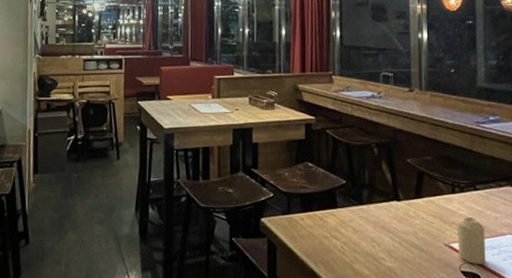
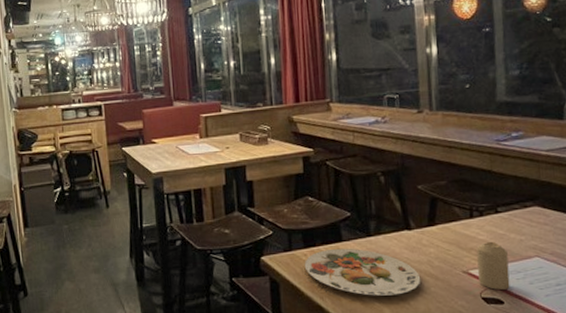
plate: none [301,214,407,264] -> present [304,248,421,296]

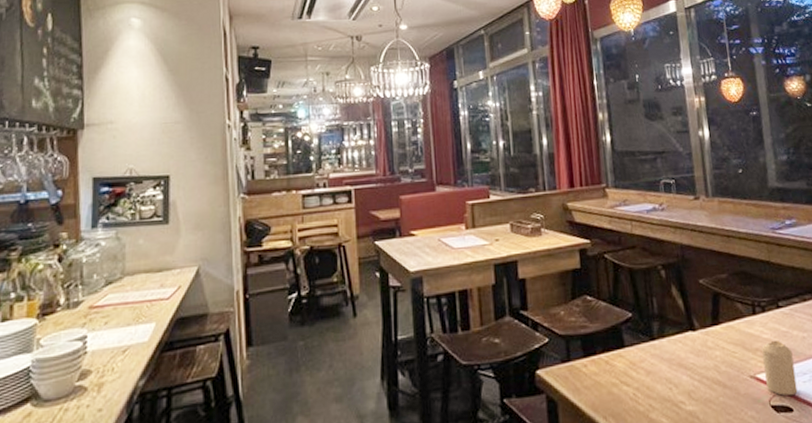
plate: present [304,248,421,296] -> none [584,355,709,412]

